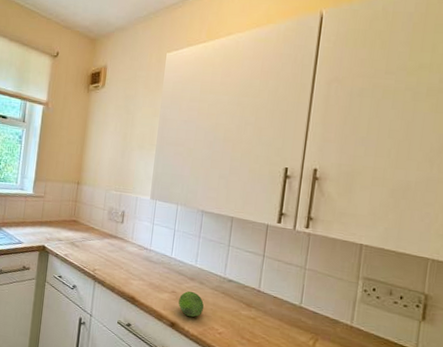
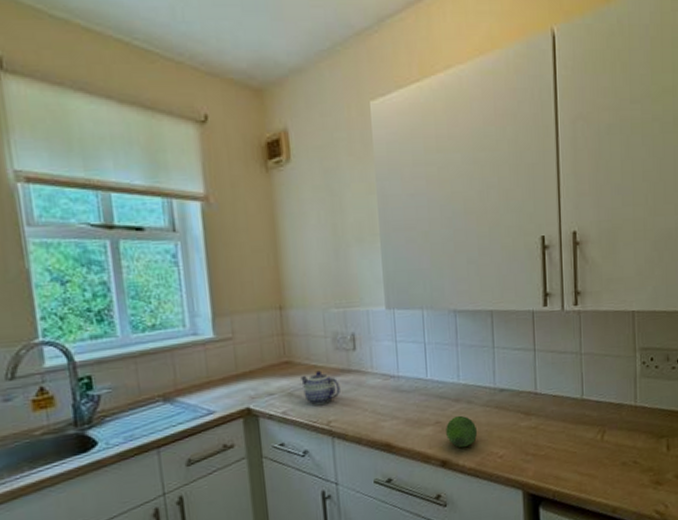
teapot: none [81,231,107,256] -> present [301,370,340,405]

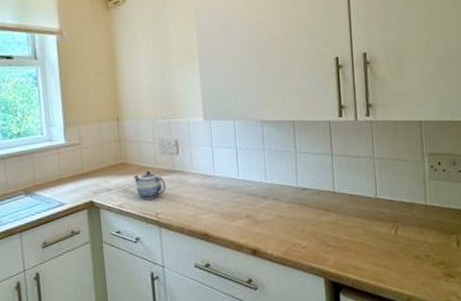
fruit: present [446,415,478,448] -> none [255,210,284,239]

